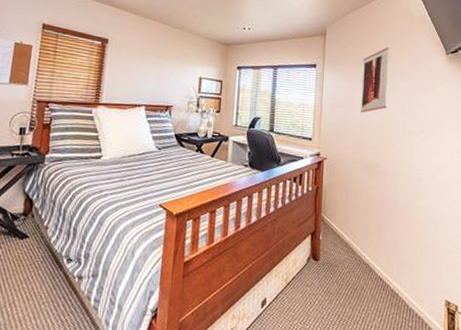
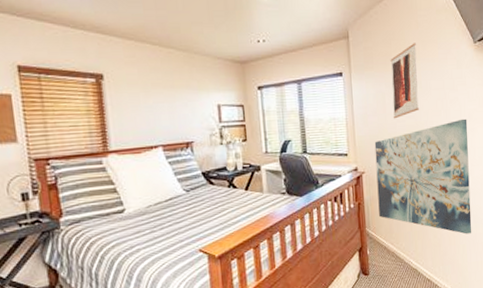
wall art: none [336,122,434,238] -> present [374,118,472,235]

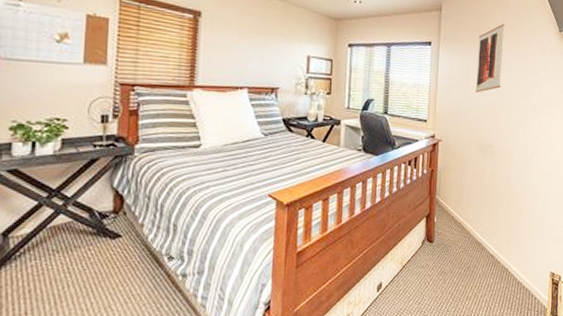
wall art: present [374,118,472,235] -> none [450,101,546,215]

